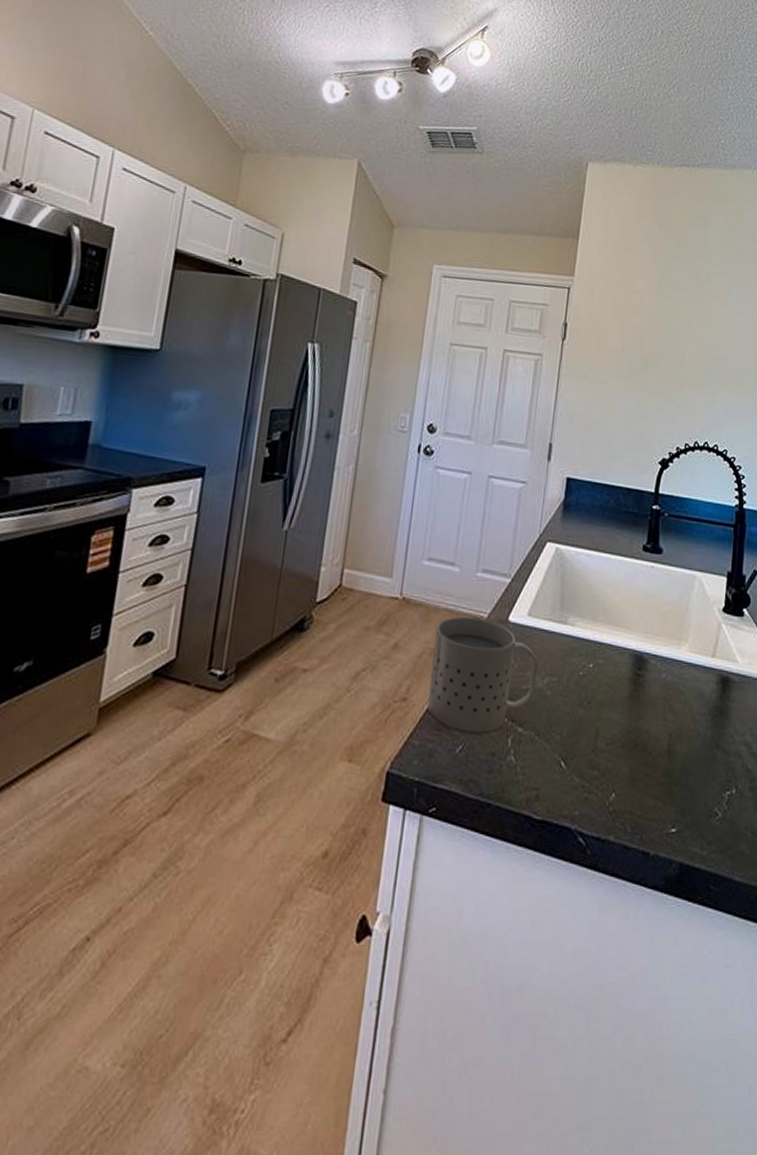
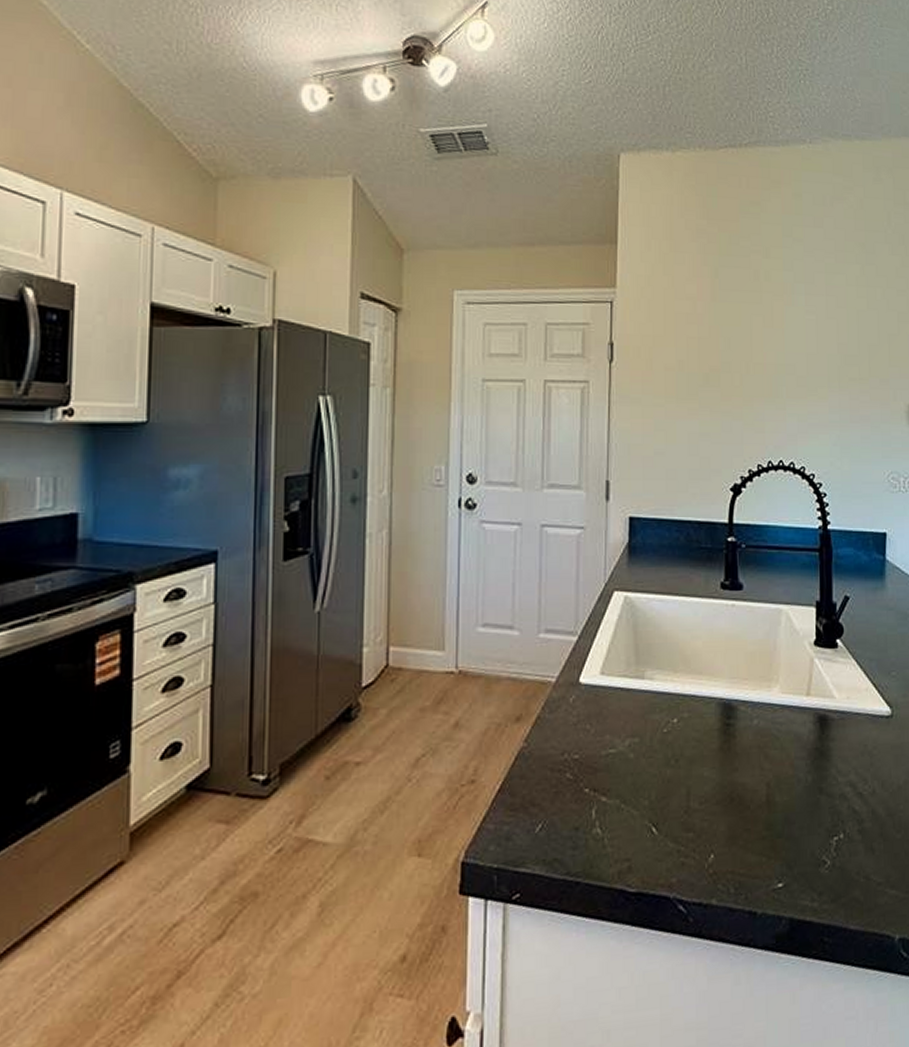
mug: present [427,616,538,735] -> none [499,683,617,811]

